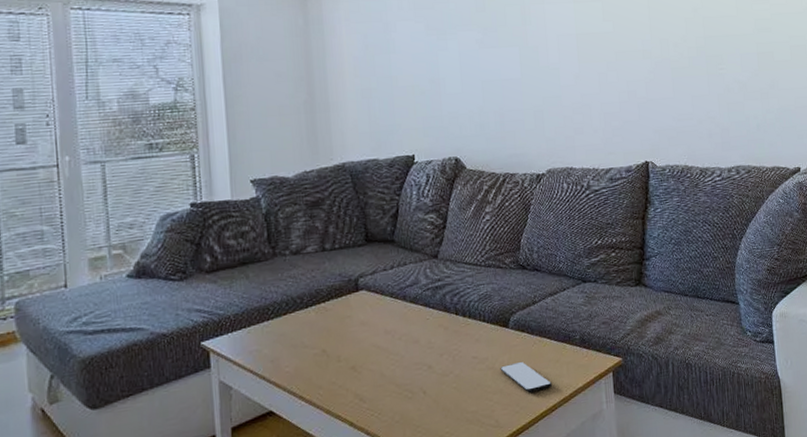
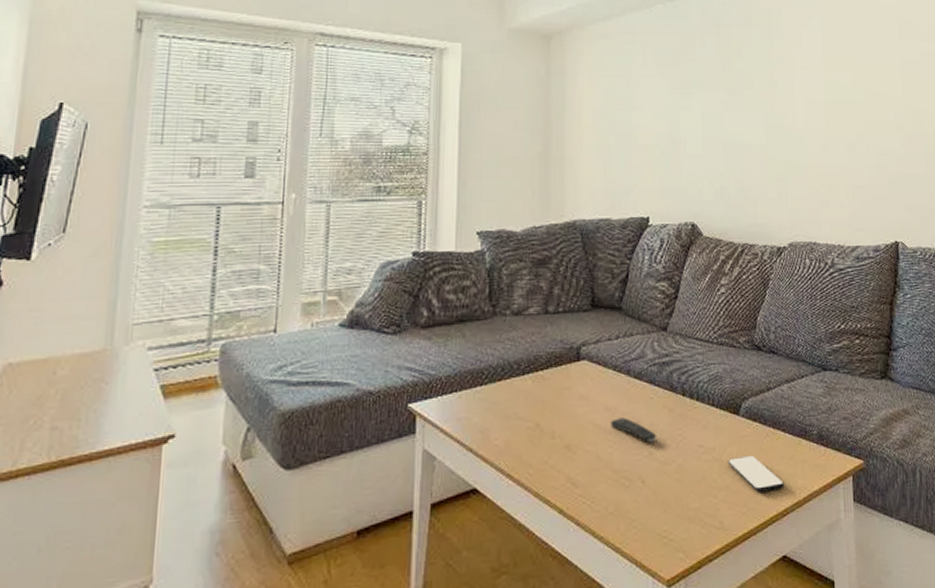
remote control: none [391,338,434,358] -> present [610,417,656,442]

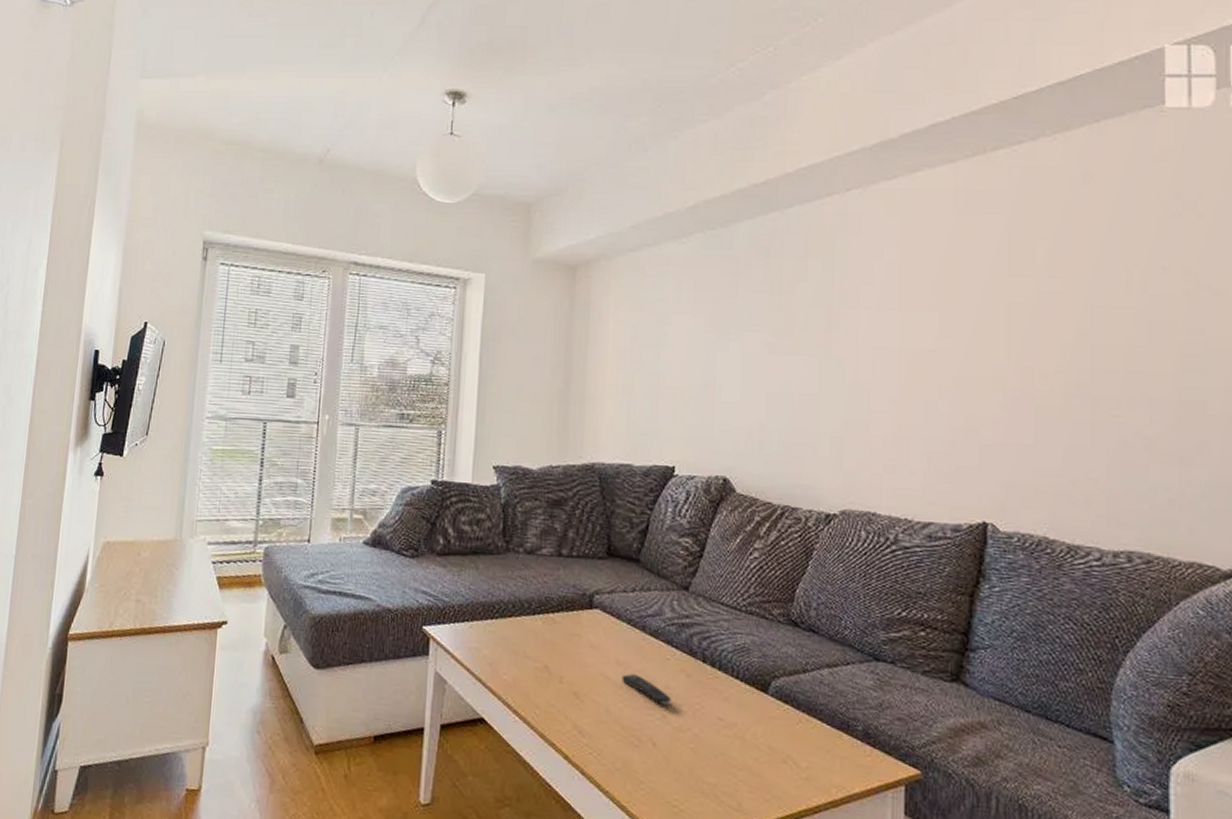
smartphone: present [727,456,785,493] -> none [751,738,819,783]

